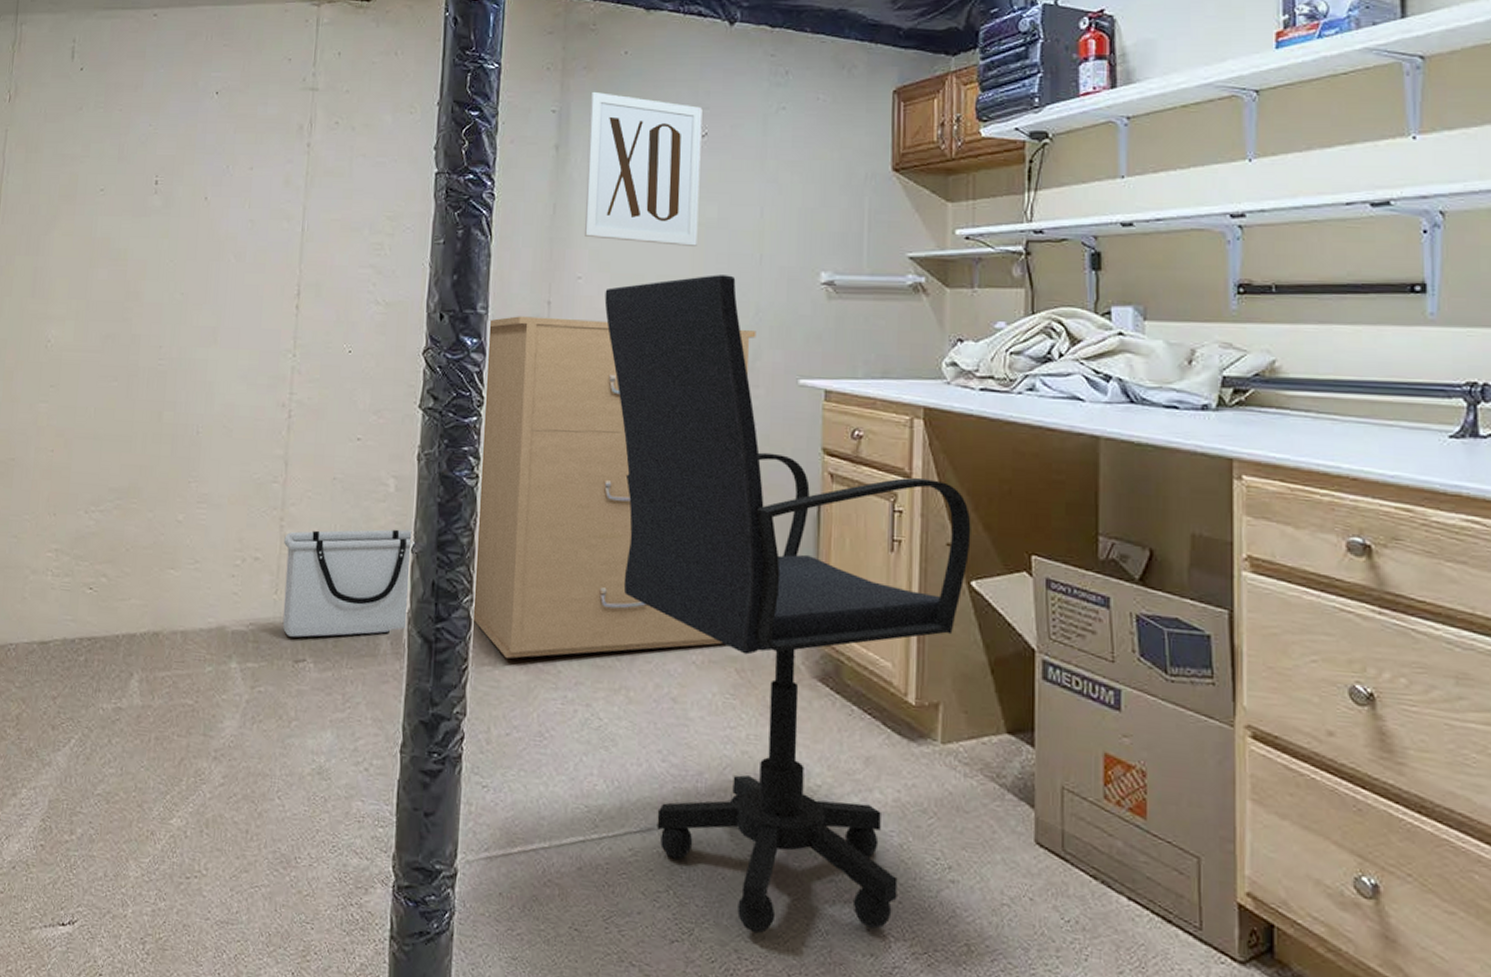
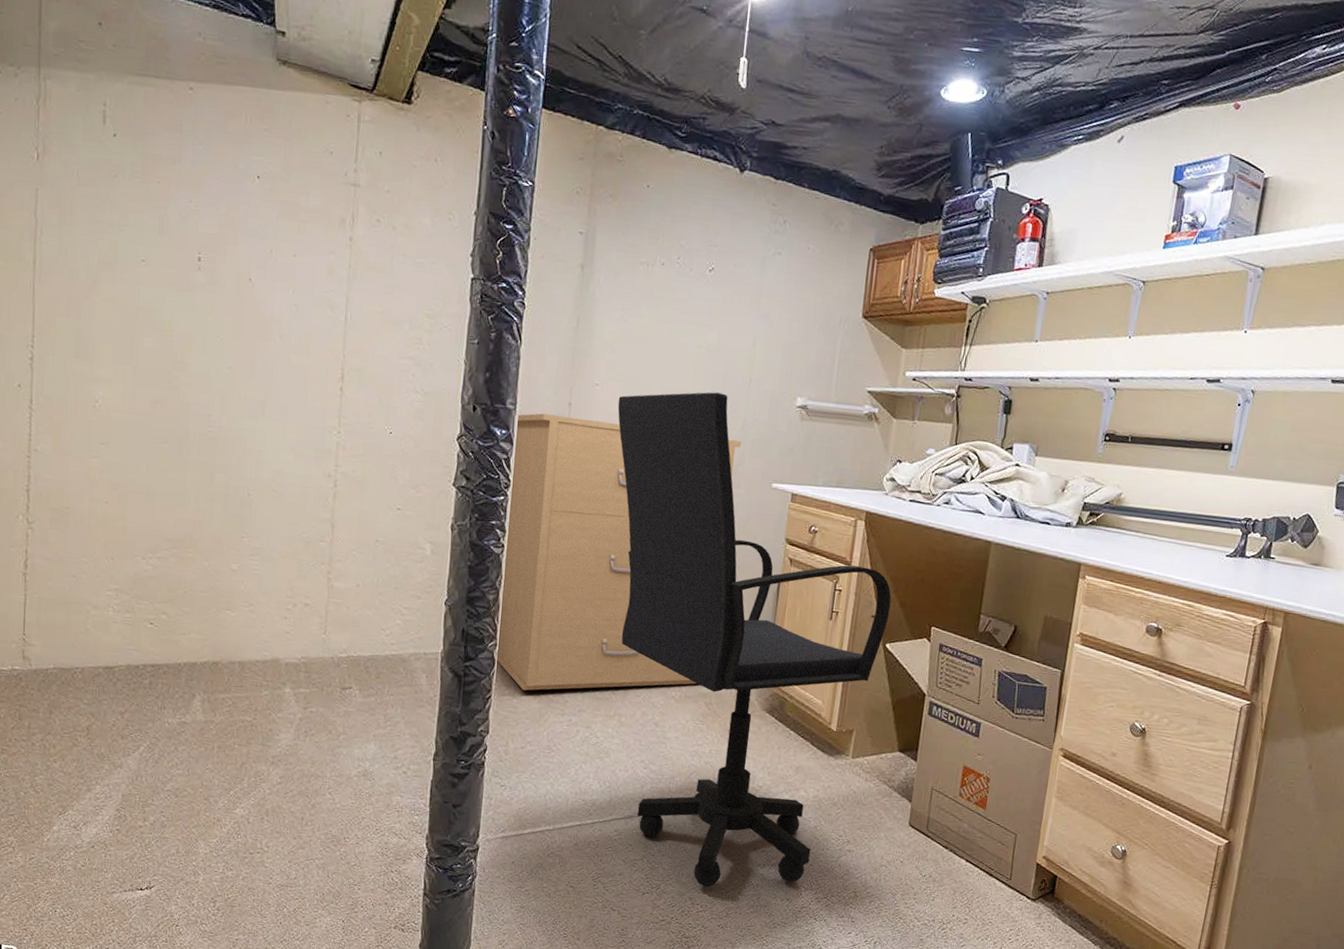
storage bin: present [282,529,411,638] -> none [331,583,445,670]
wall art: present [583,91,703,246] -> none [602,218,711,366]

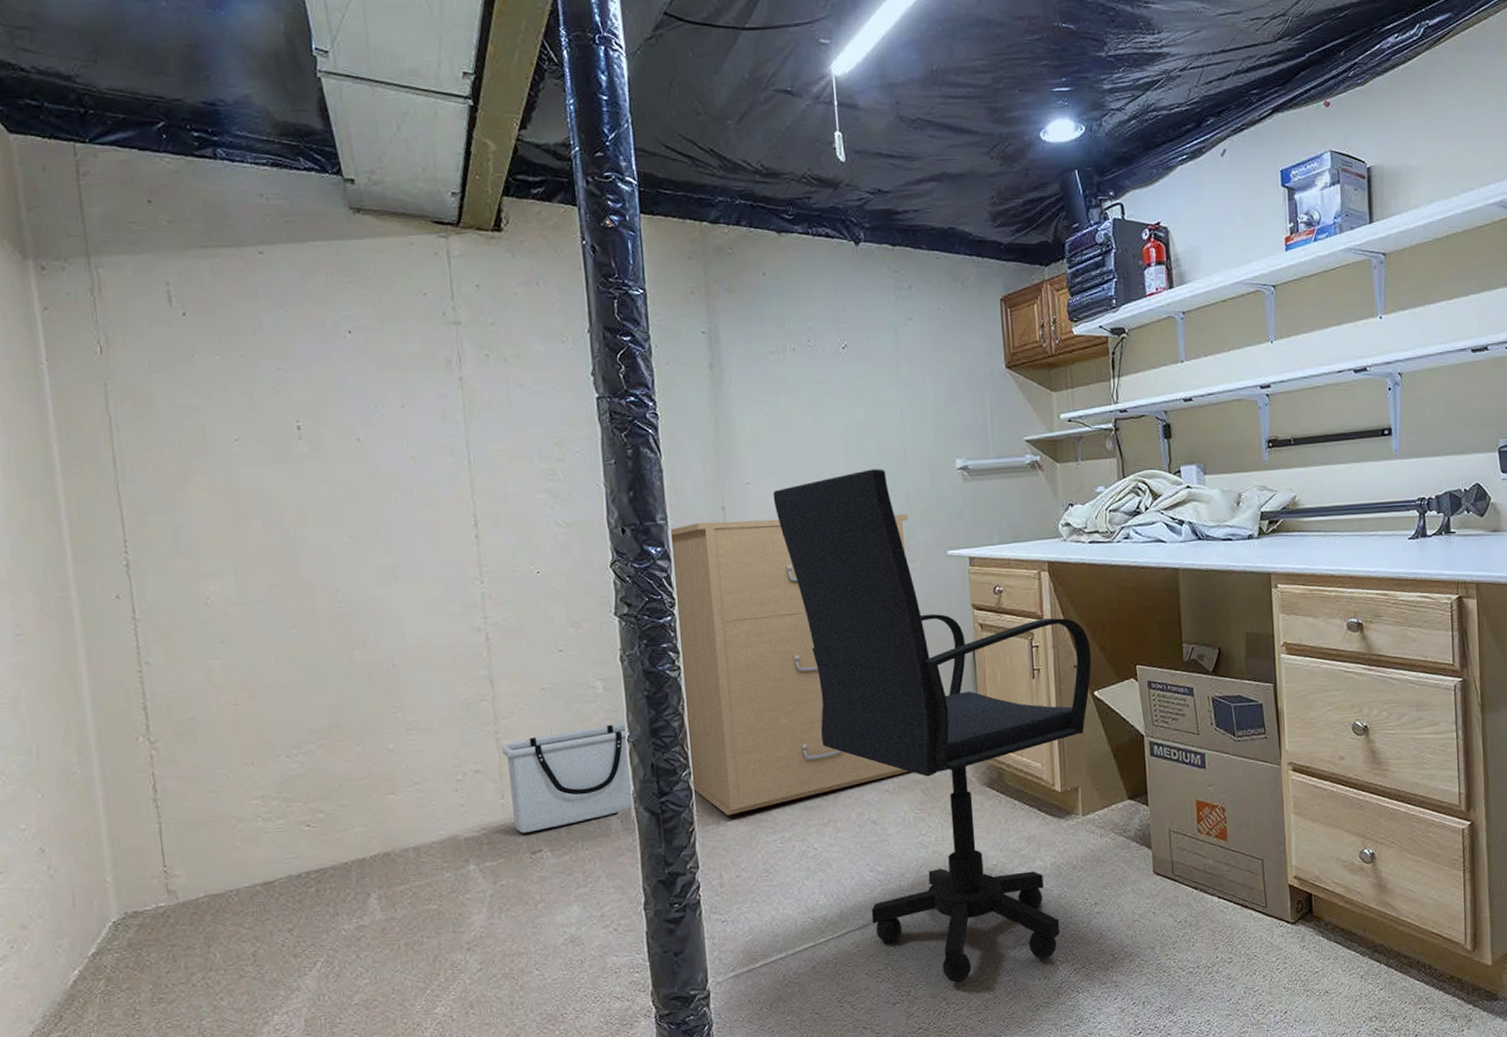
storage bin: none [331,583,445,670] -> present [502,723,635,833]

